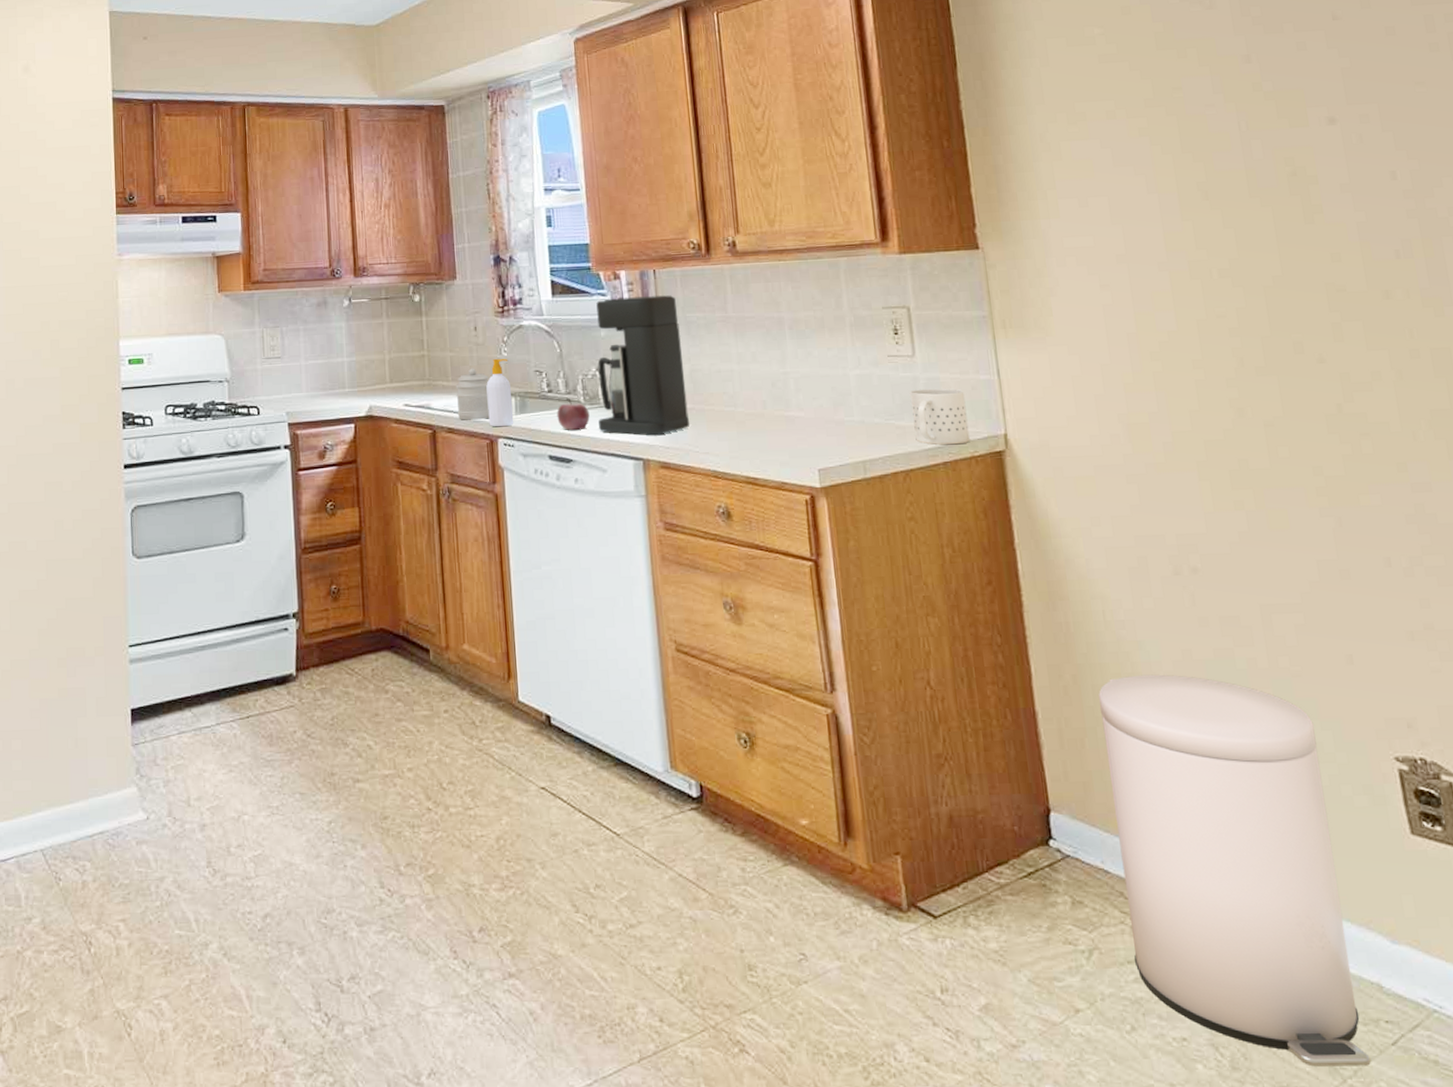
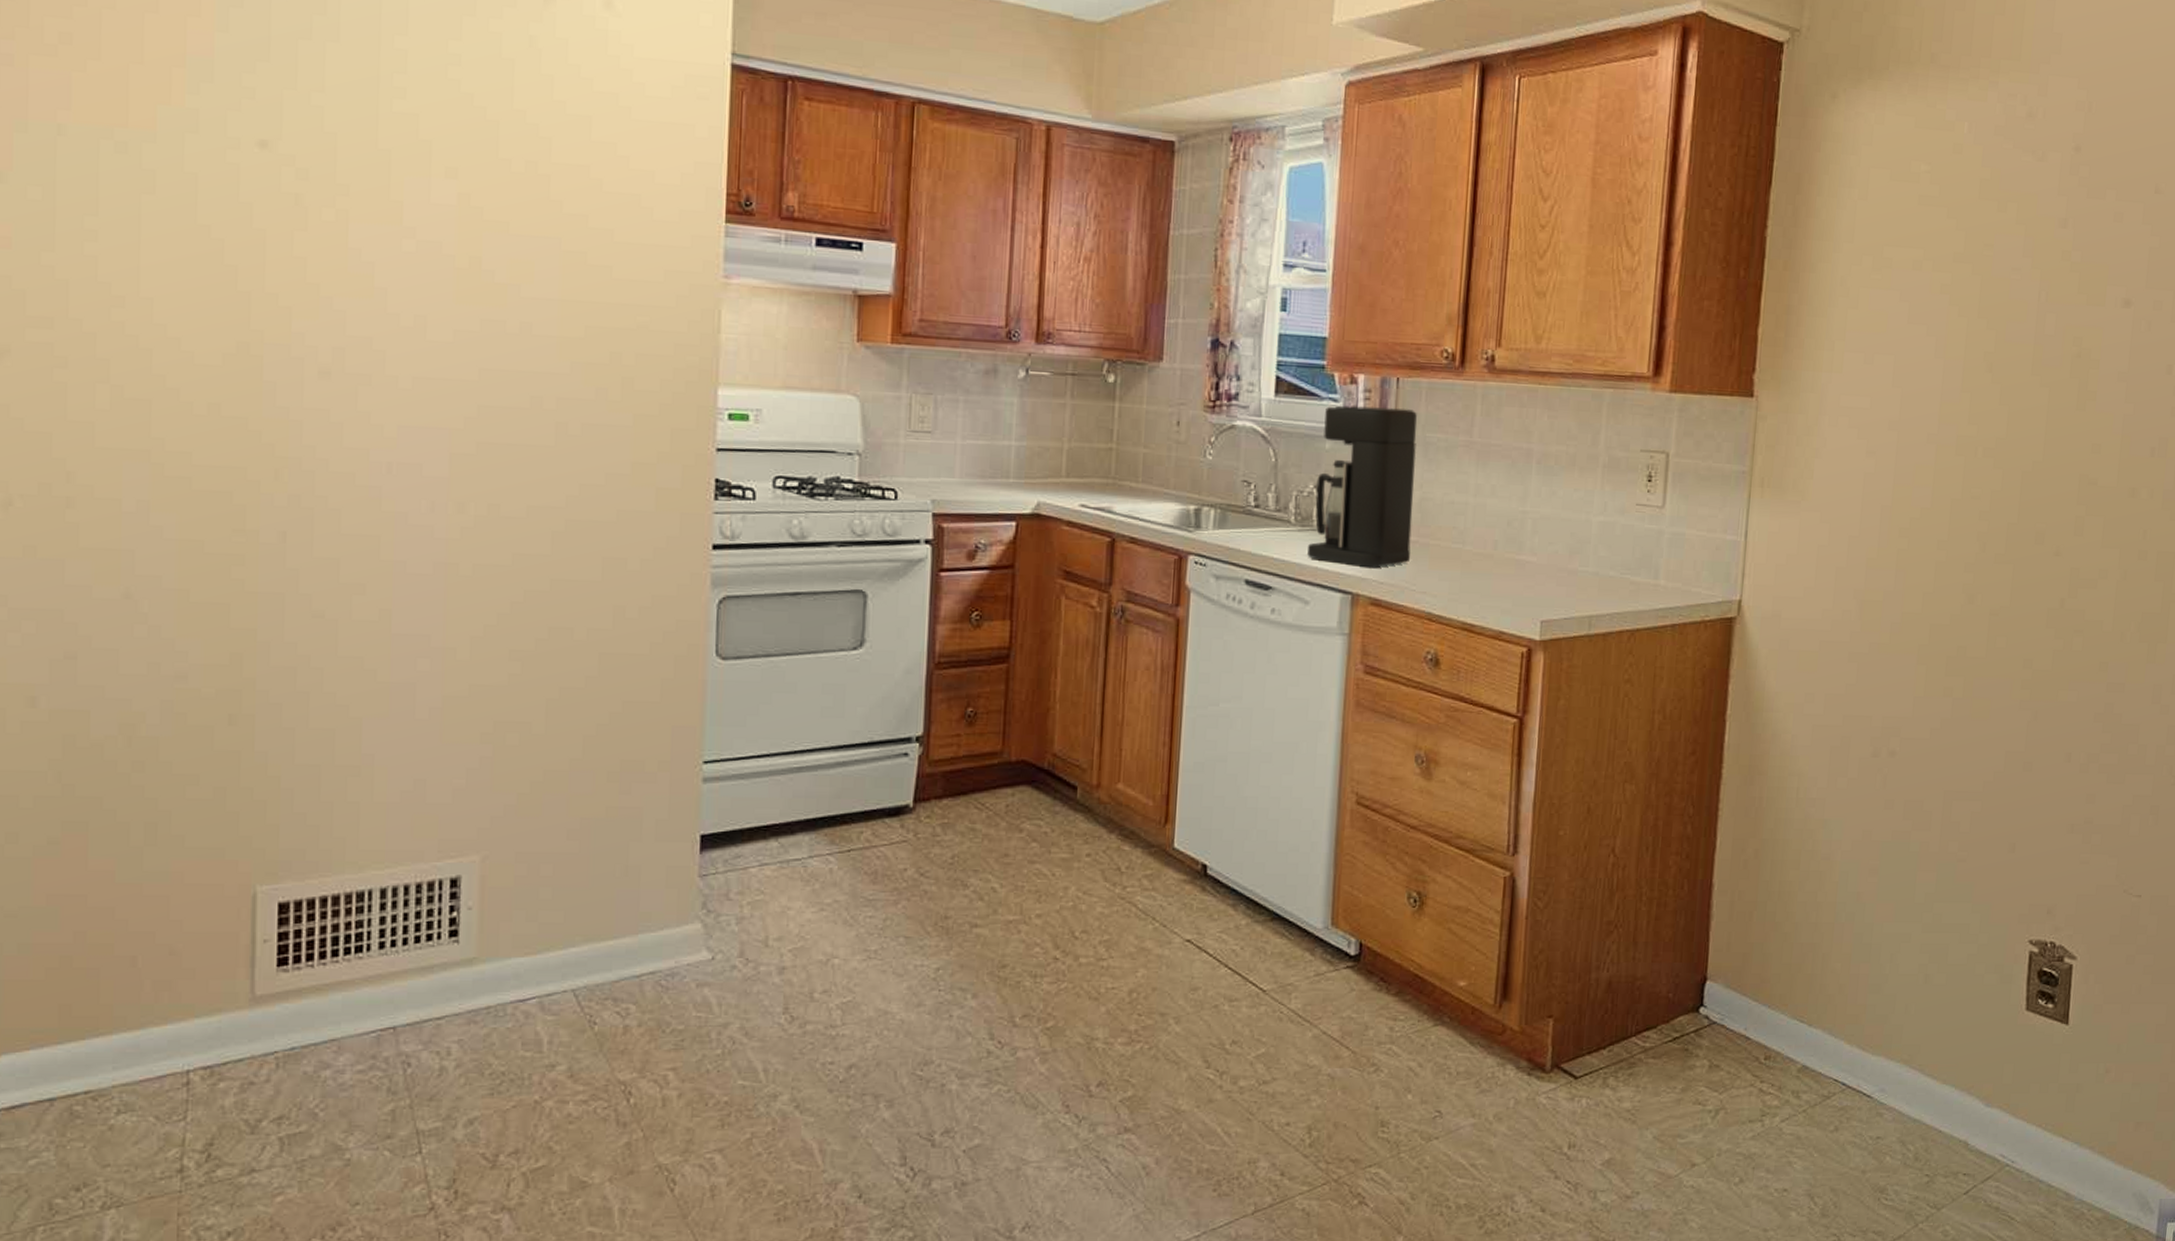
jar: present [455,368,490,420] -> none [1143,469,1188,532]
soap bottle: present [486,358,514,427] -> none [1180,461,1213,543]
fruit: present [557,397,590,430] -> none [1261,515,1299,554]
mug: present [909,388,970,445] -> none [1648,543,1708,607]
pedal bin: present [1099,674,1371,1067] -> none [1756,852,1966,1213]

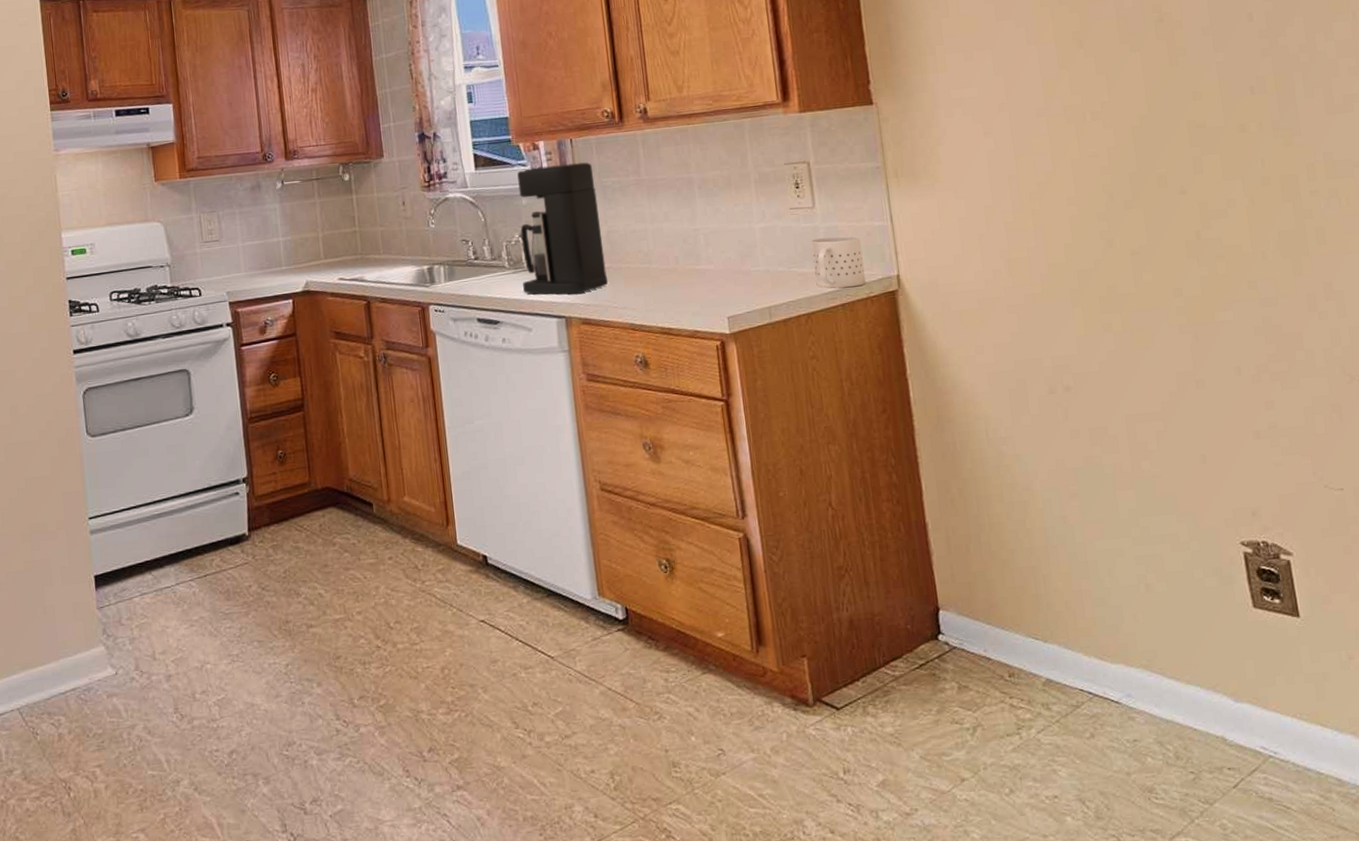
mug: none [1648,543,1708,607] -> present [810,235,866,289]

